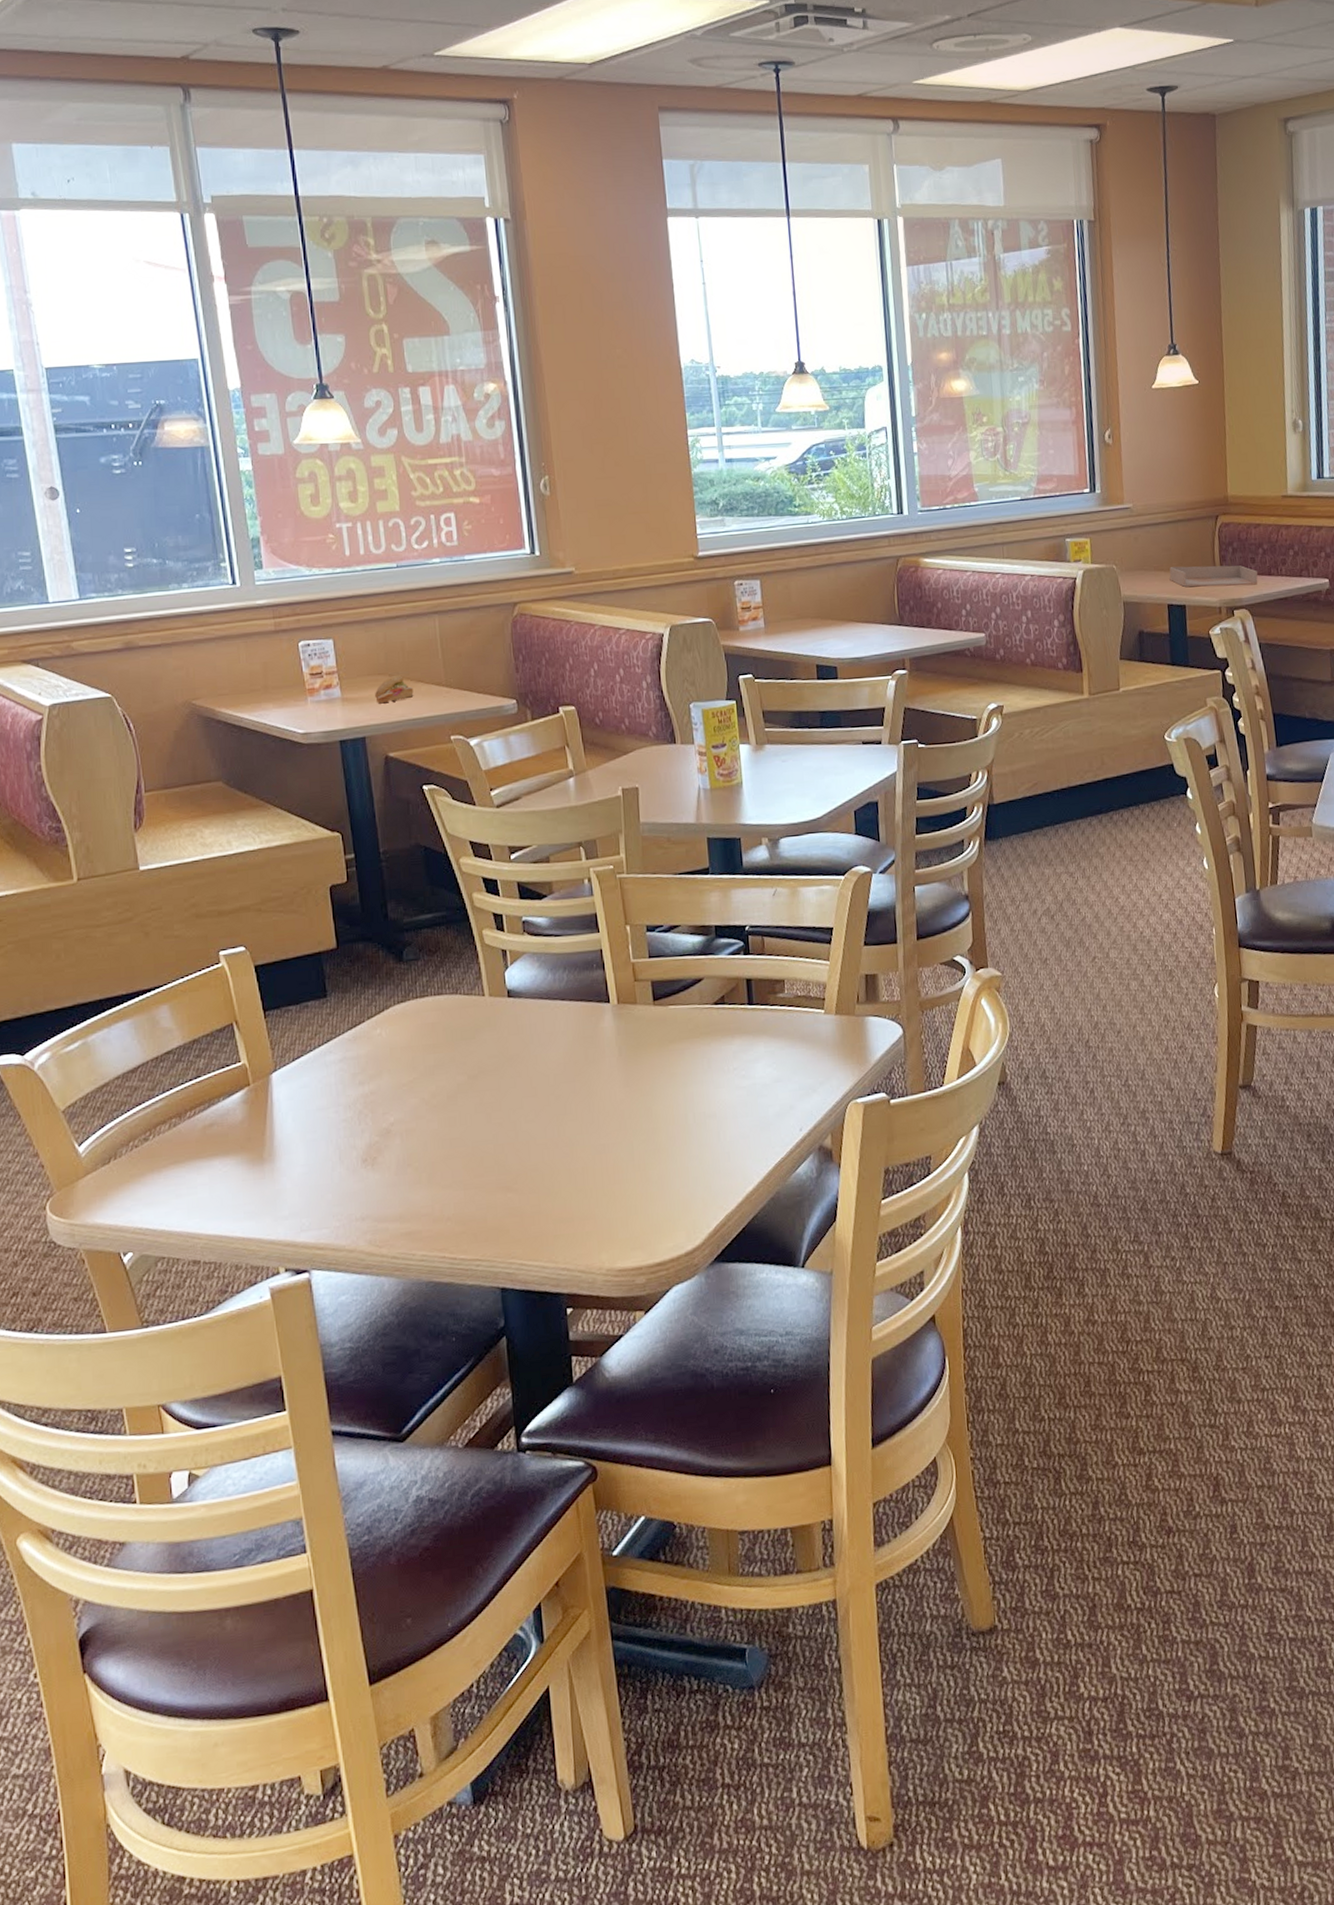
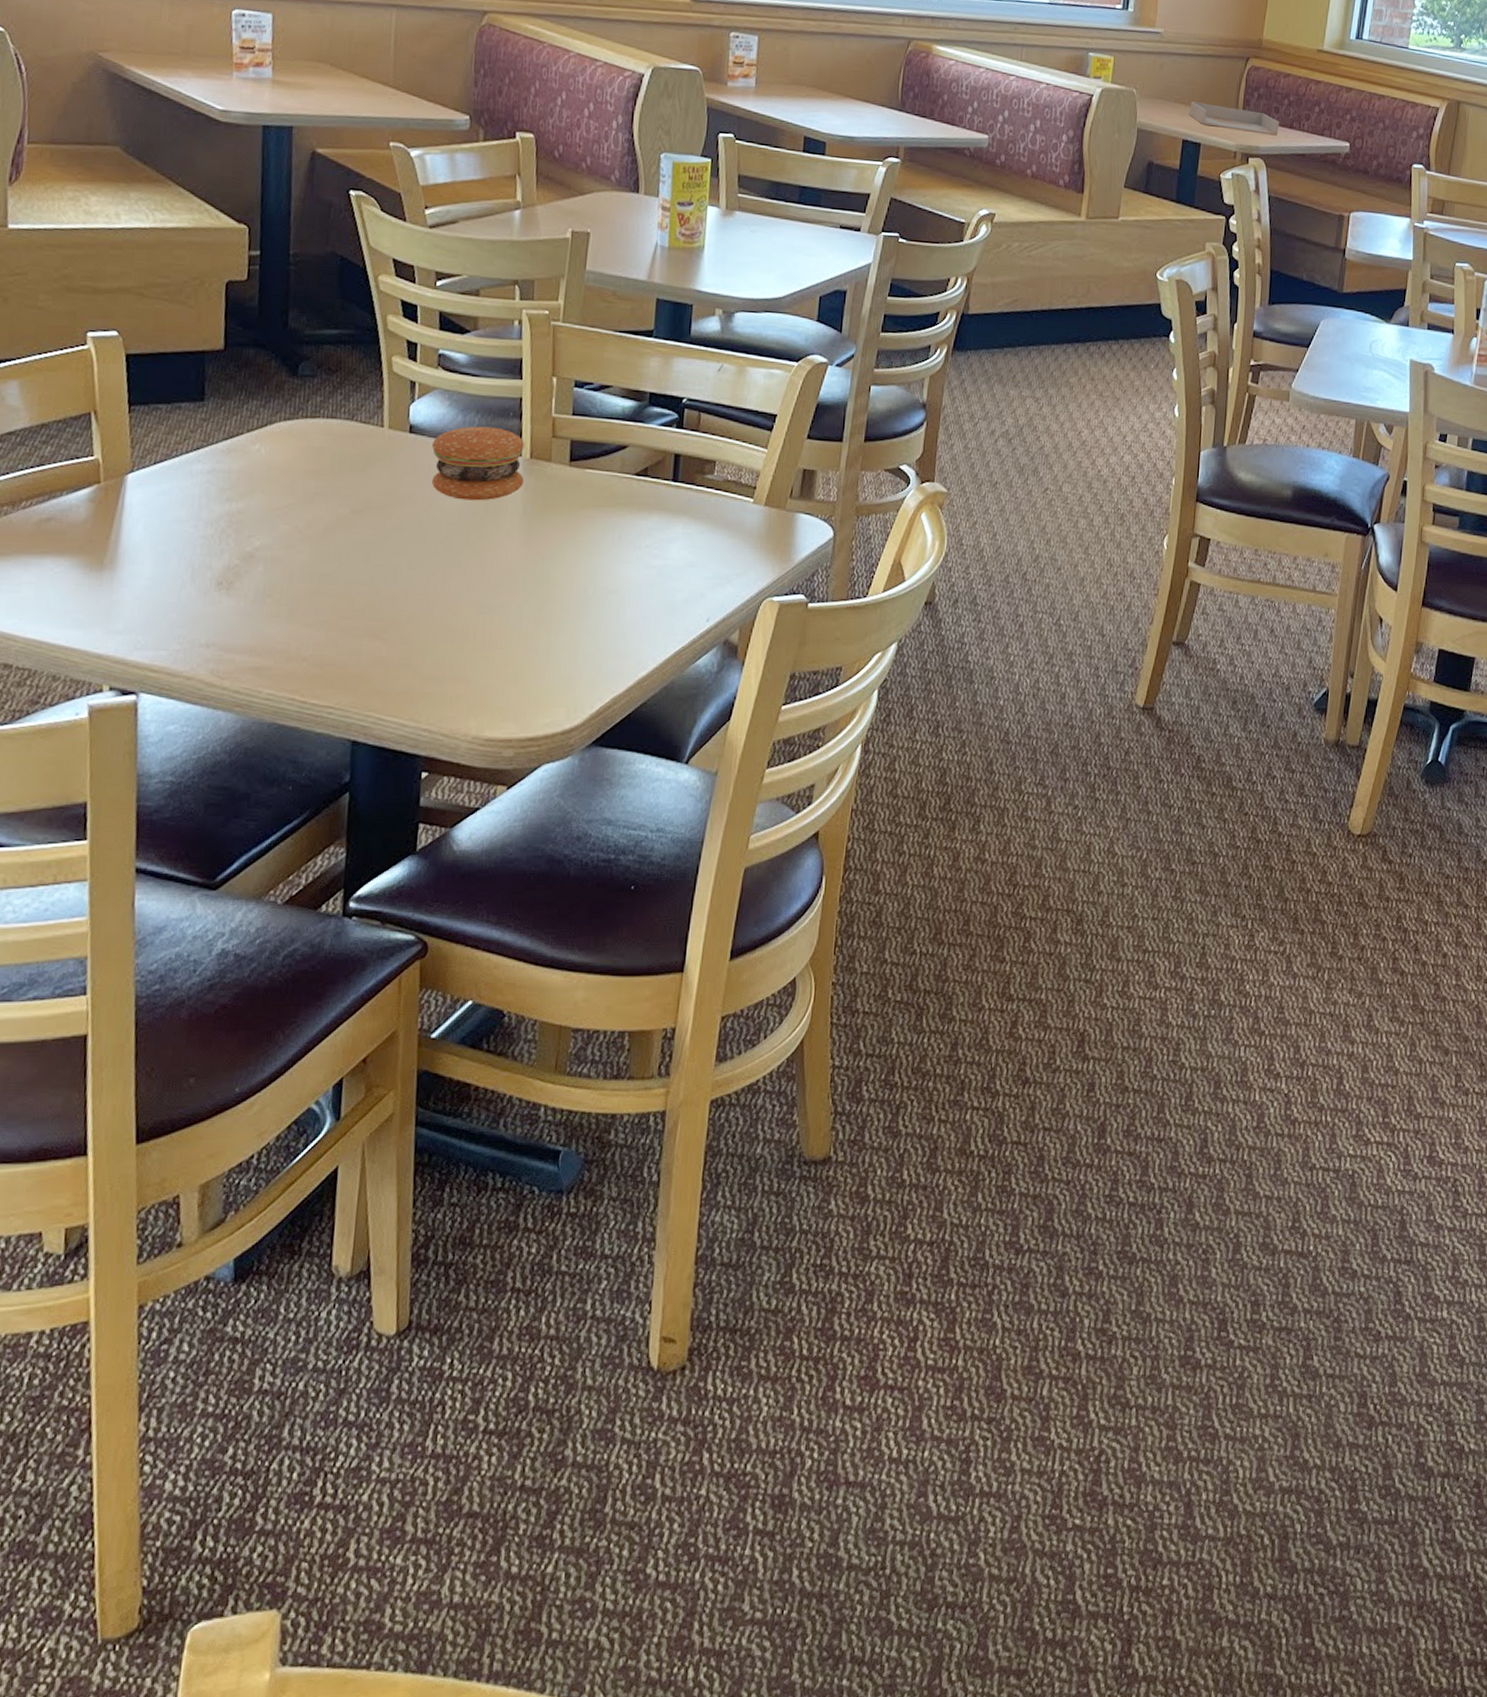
sandwich: present [374,674,414,704] -> none [310,65,356,95]
burger: none [530,980,616,1052] -> present [432,426,524,501]

